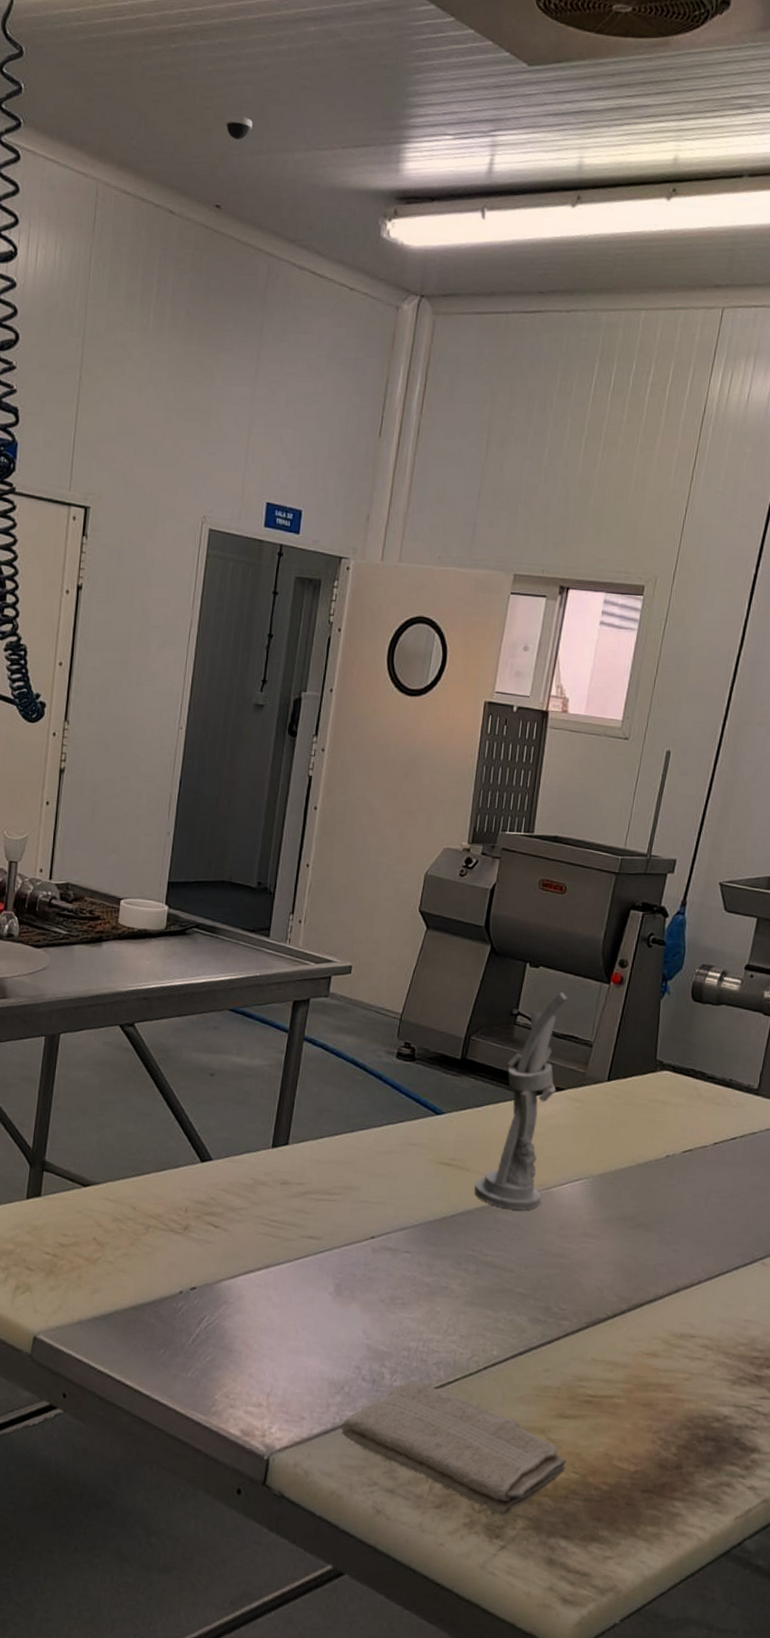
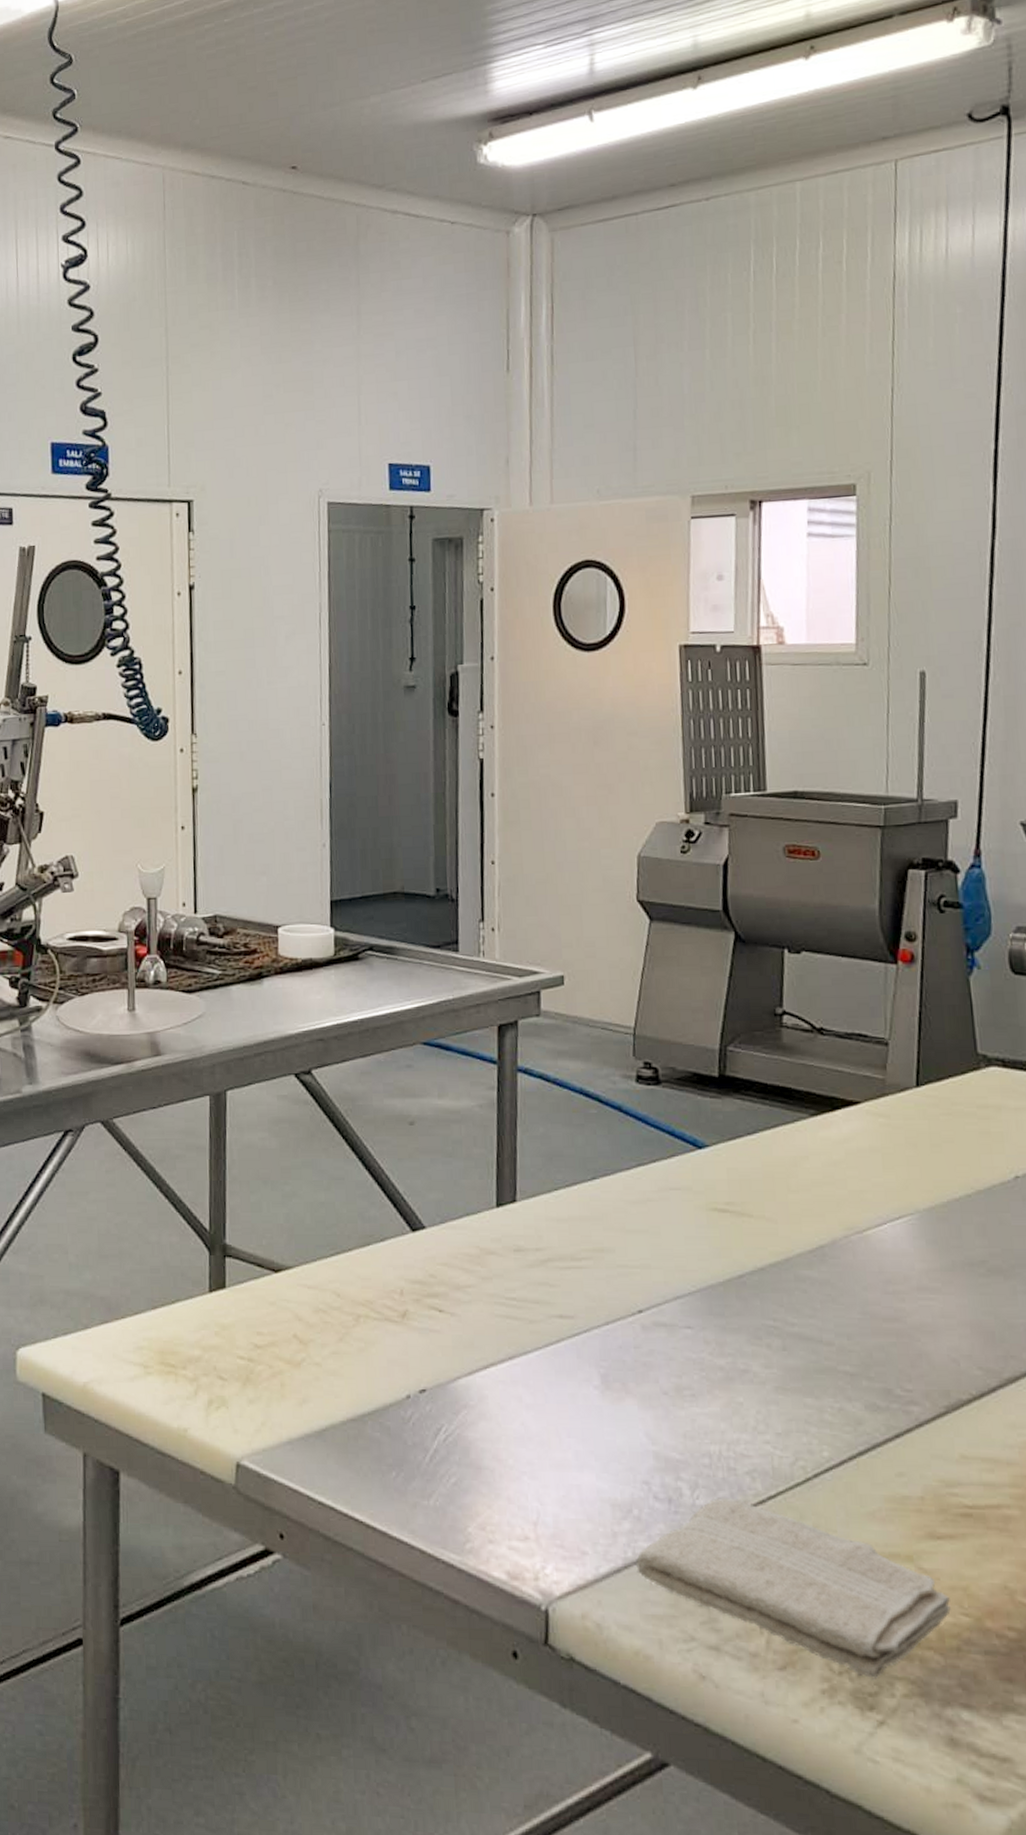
dome security camera: present [224,115,253,140] -> none [290,72,321,98]
utensil holder: present [474,991,568,1210] -> none [762,979,854,1264]

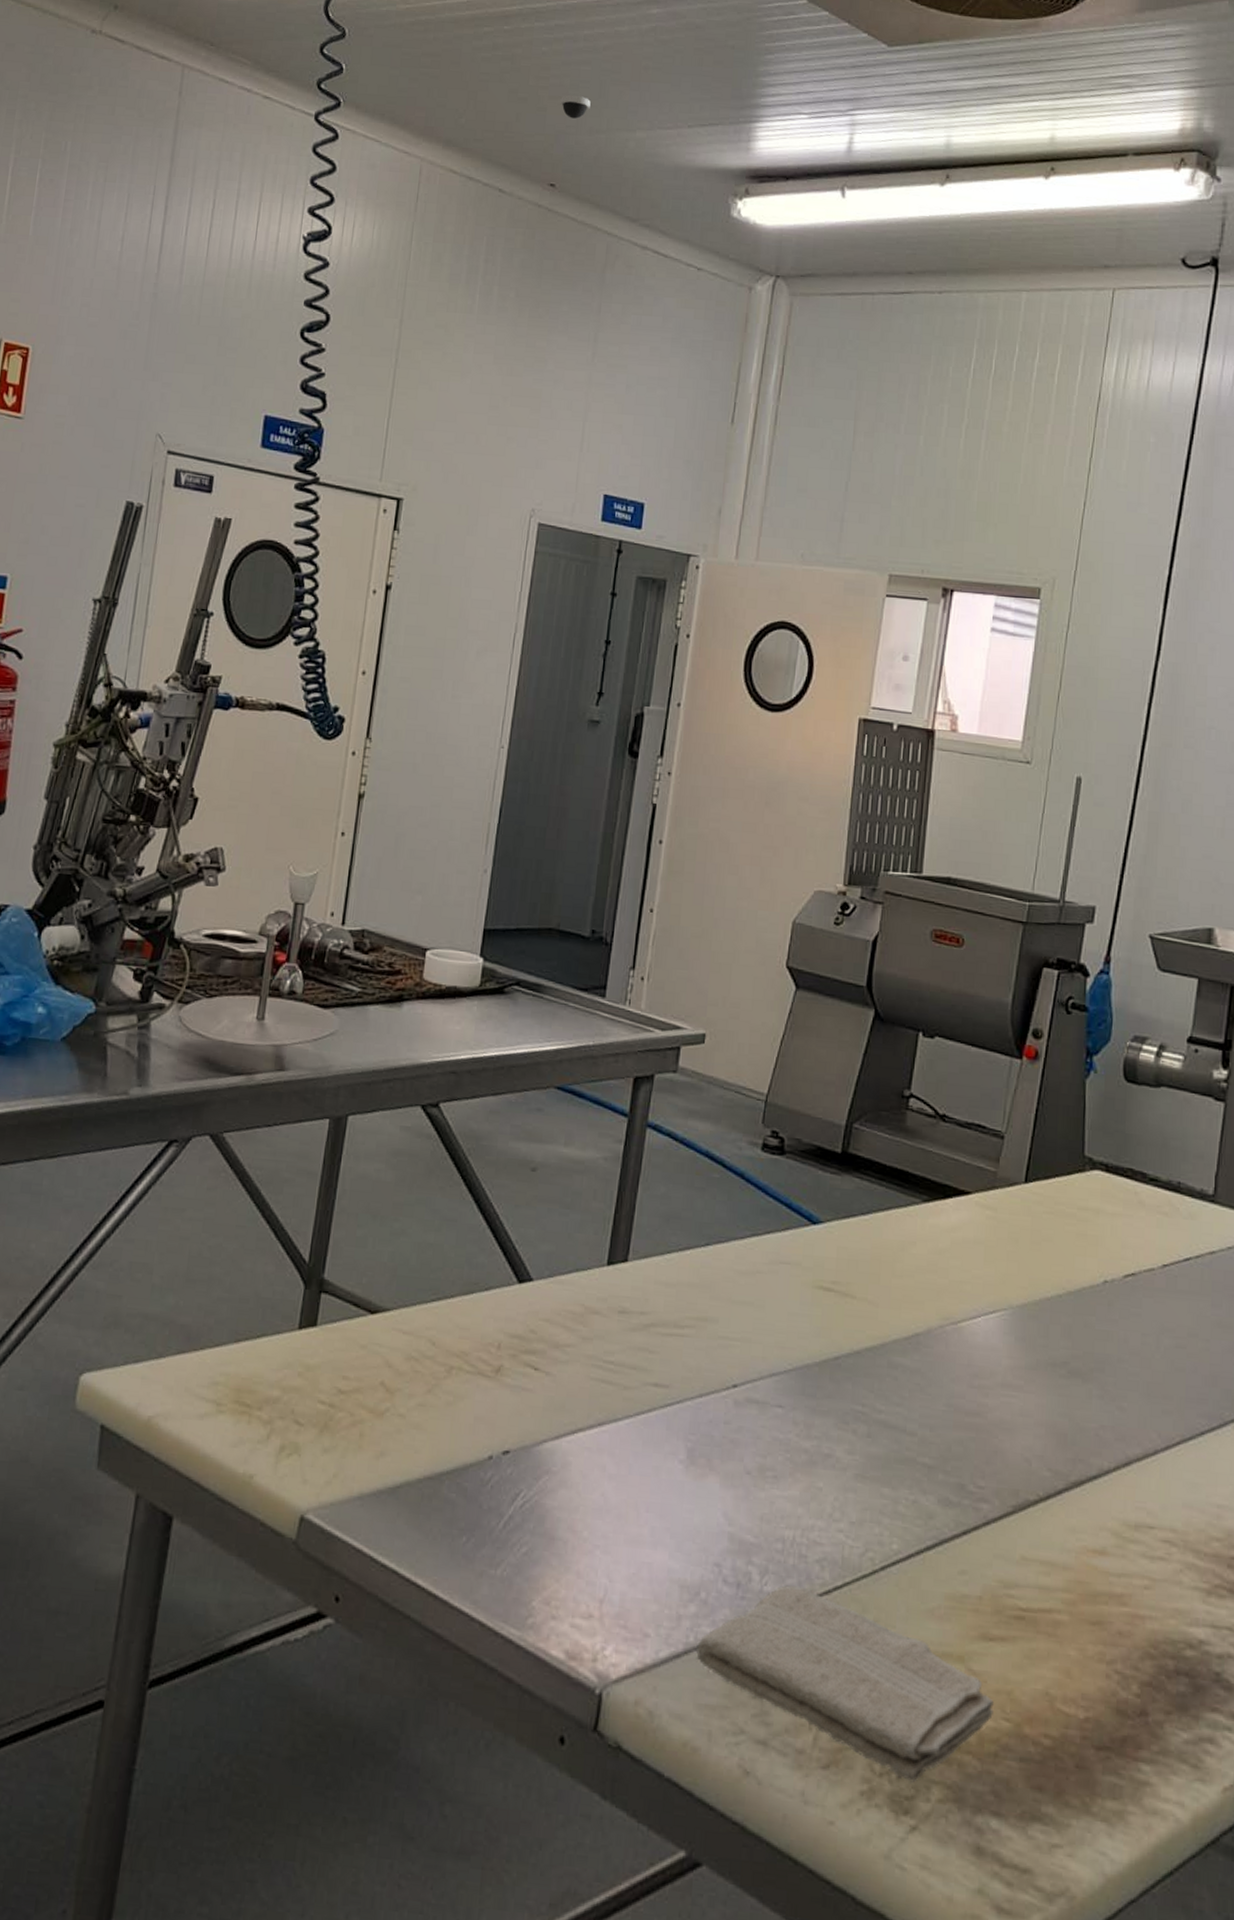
dome security camera: none [290,72,321,98] -> present [560,94,591,119]

